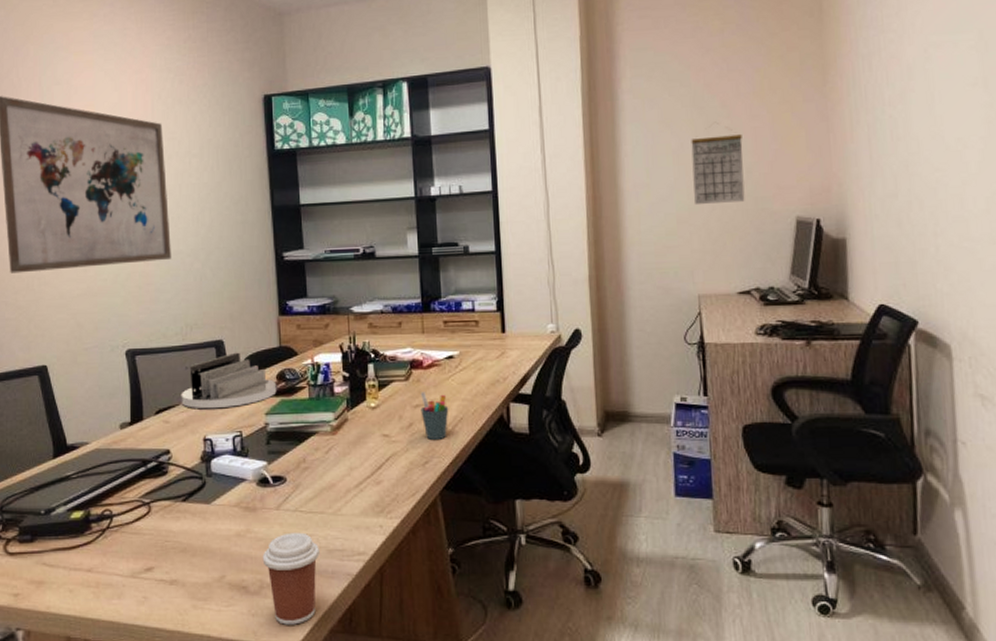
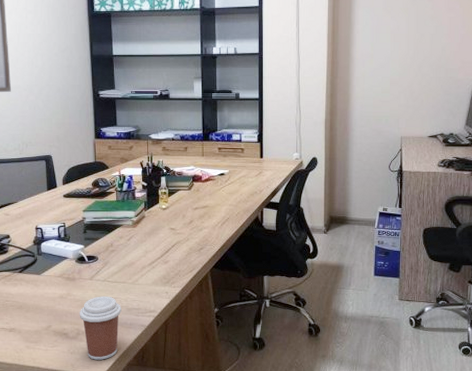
desk organizer: present [181,352,277,409] -> none [18,165,92,206]
pen holder: present [420,391,449,439] -> none [199,198,220,233]
calendar: present [691,123,745,204] -> none [404,12,441,71]

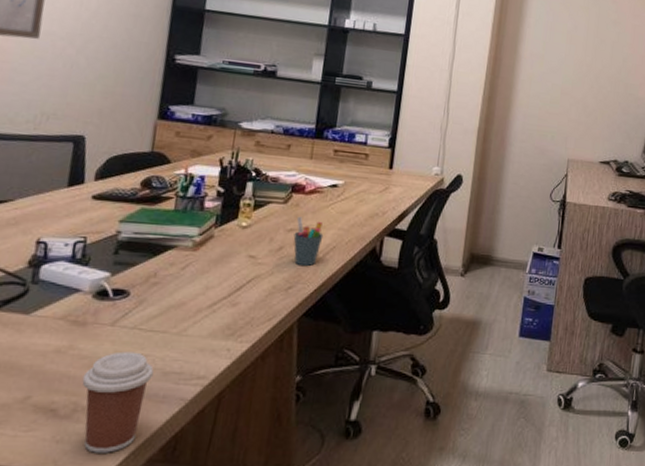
pen holder: none [199,198,220,233] -> present [293,216,324,266]

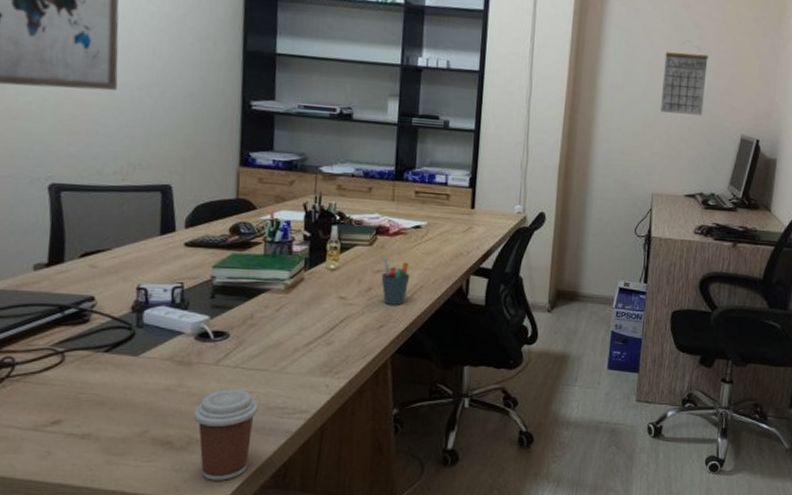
calendar: none [578,15,624,85] -> present [661,41,708,116]

